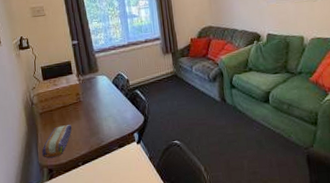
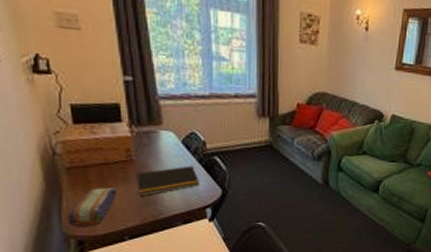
notepad: none [84,100,127,129] -> present [137,165,199,196]

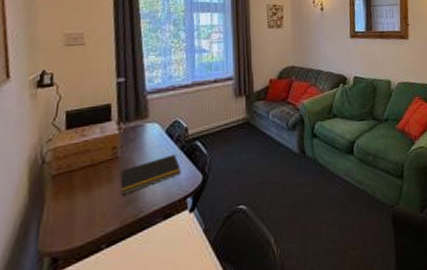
pencil case: present [67,188,116,227] -> none [44,190,98,242]

